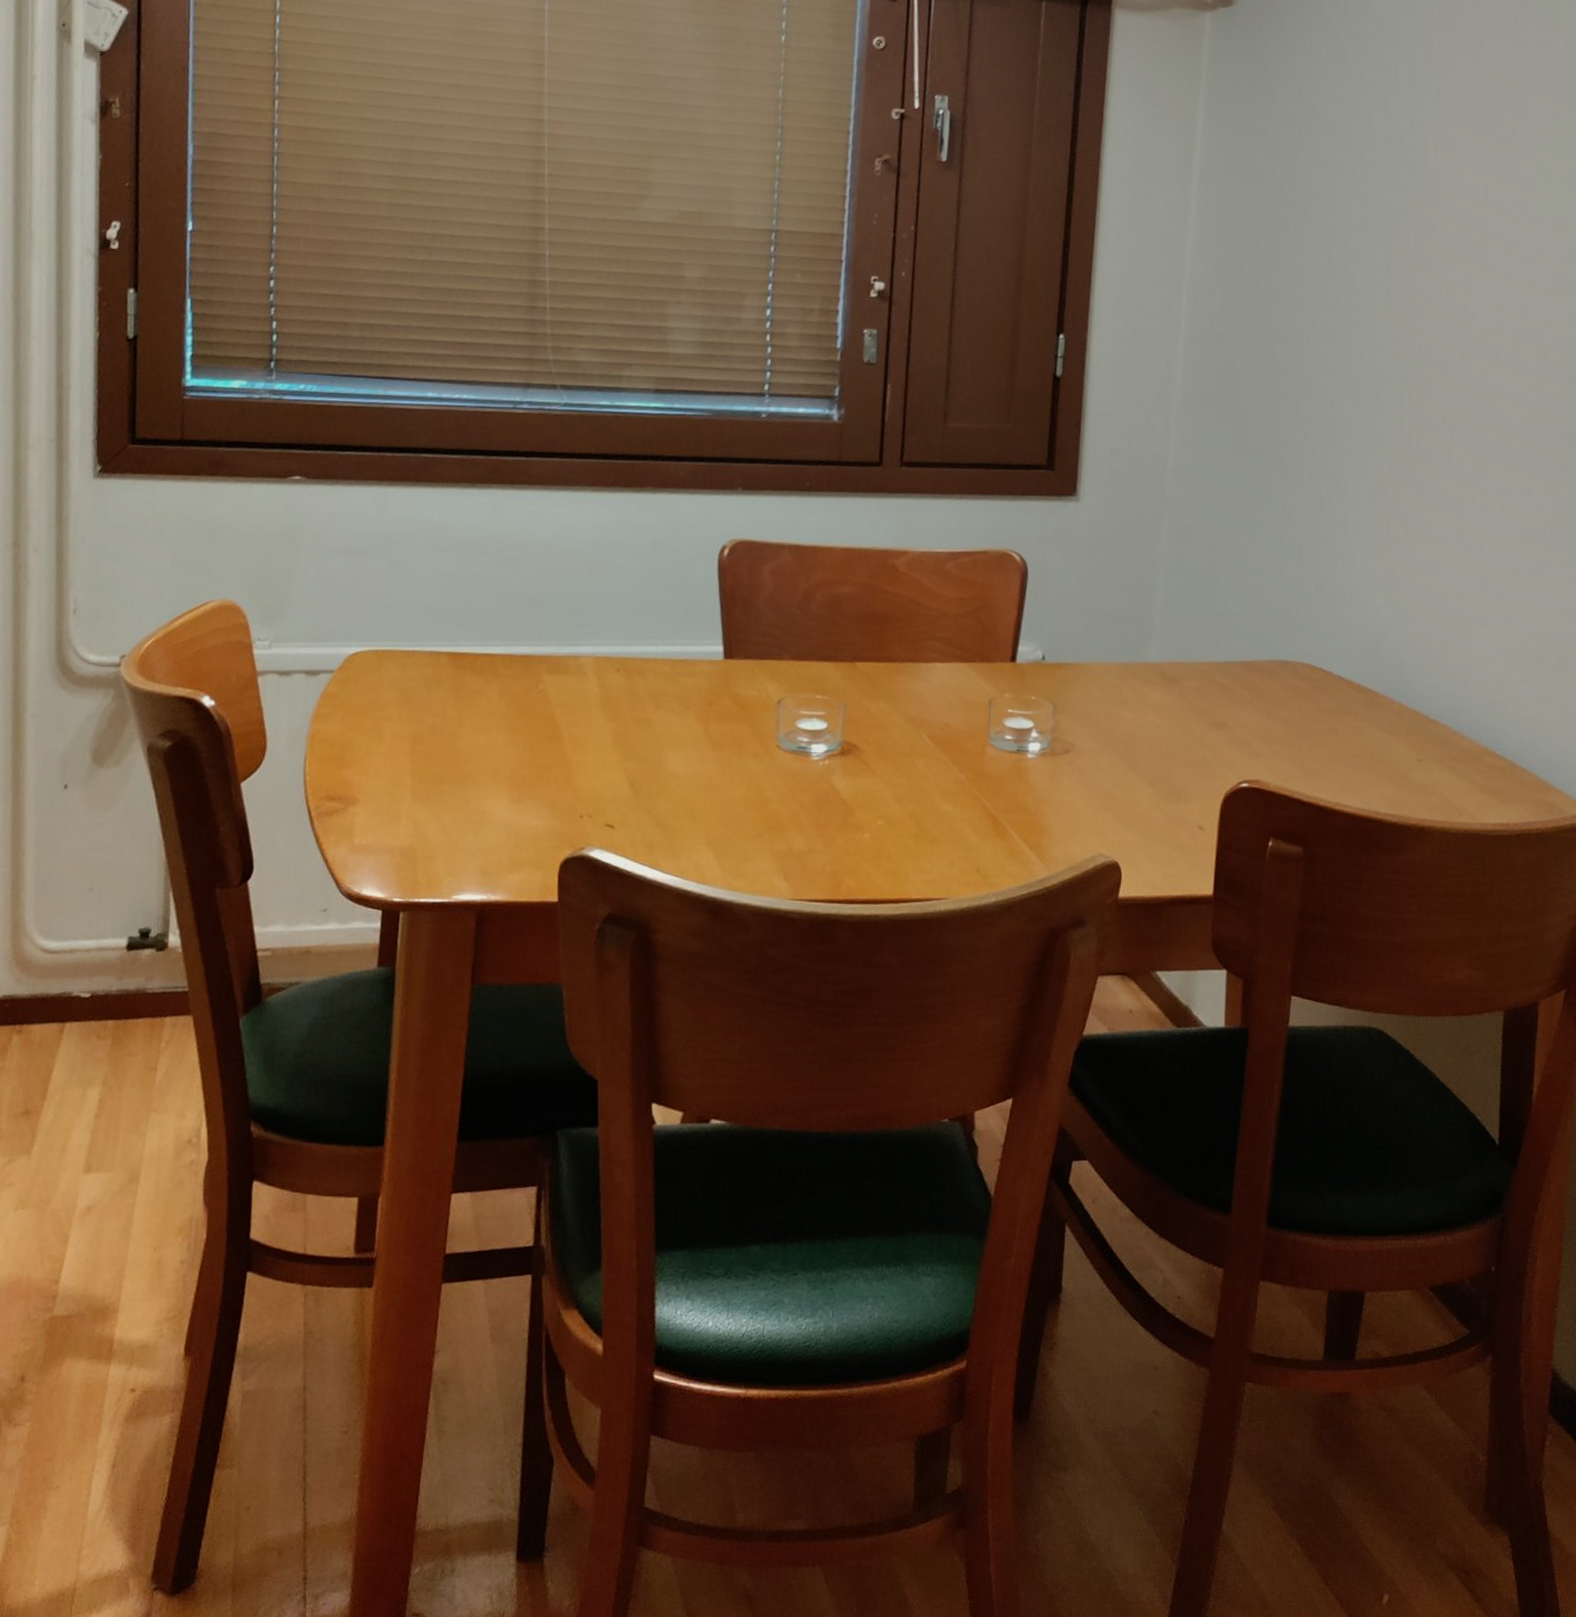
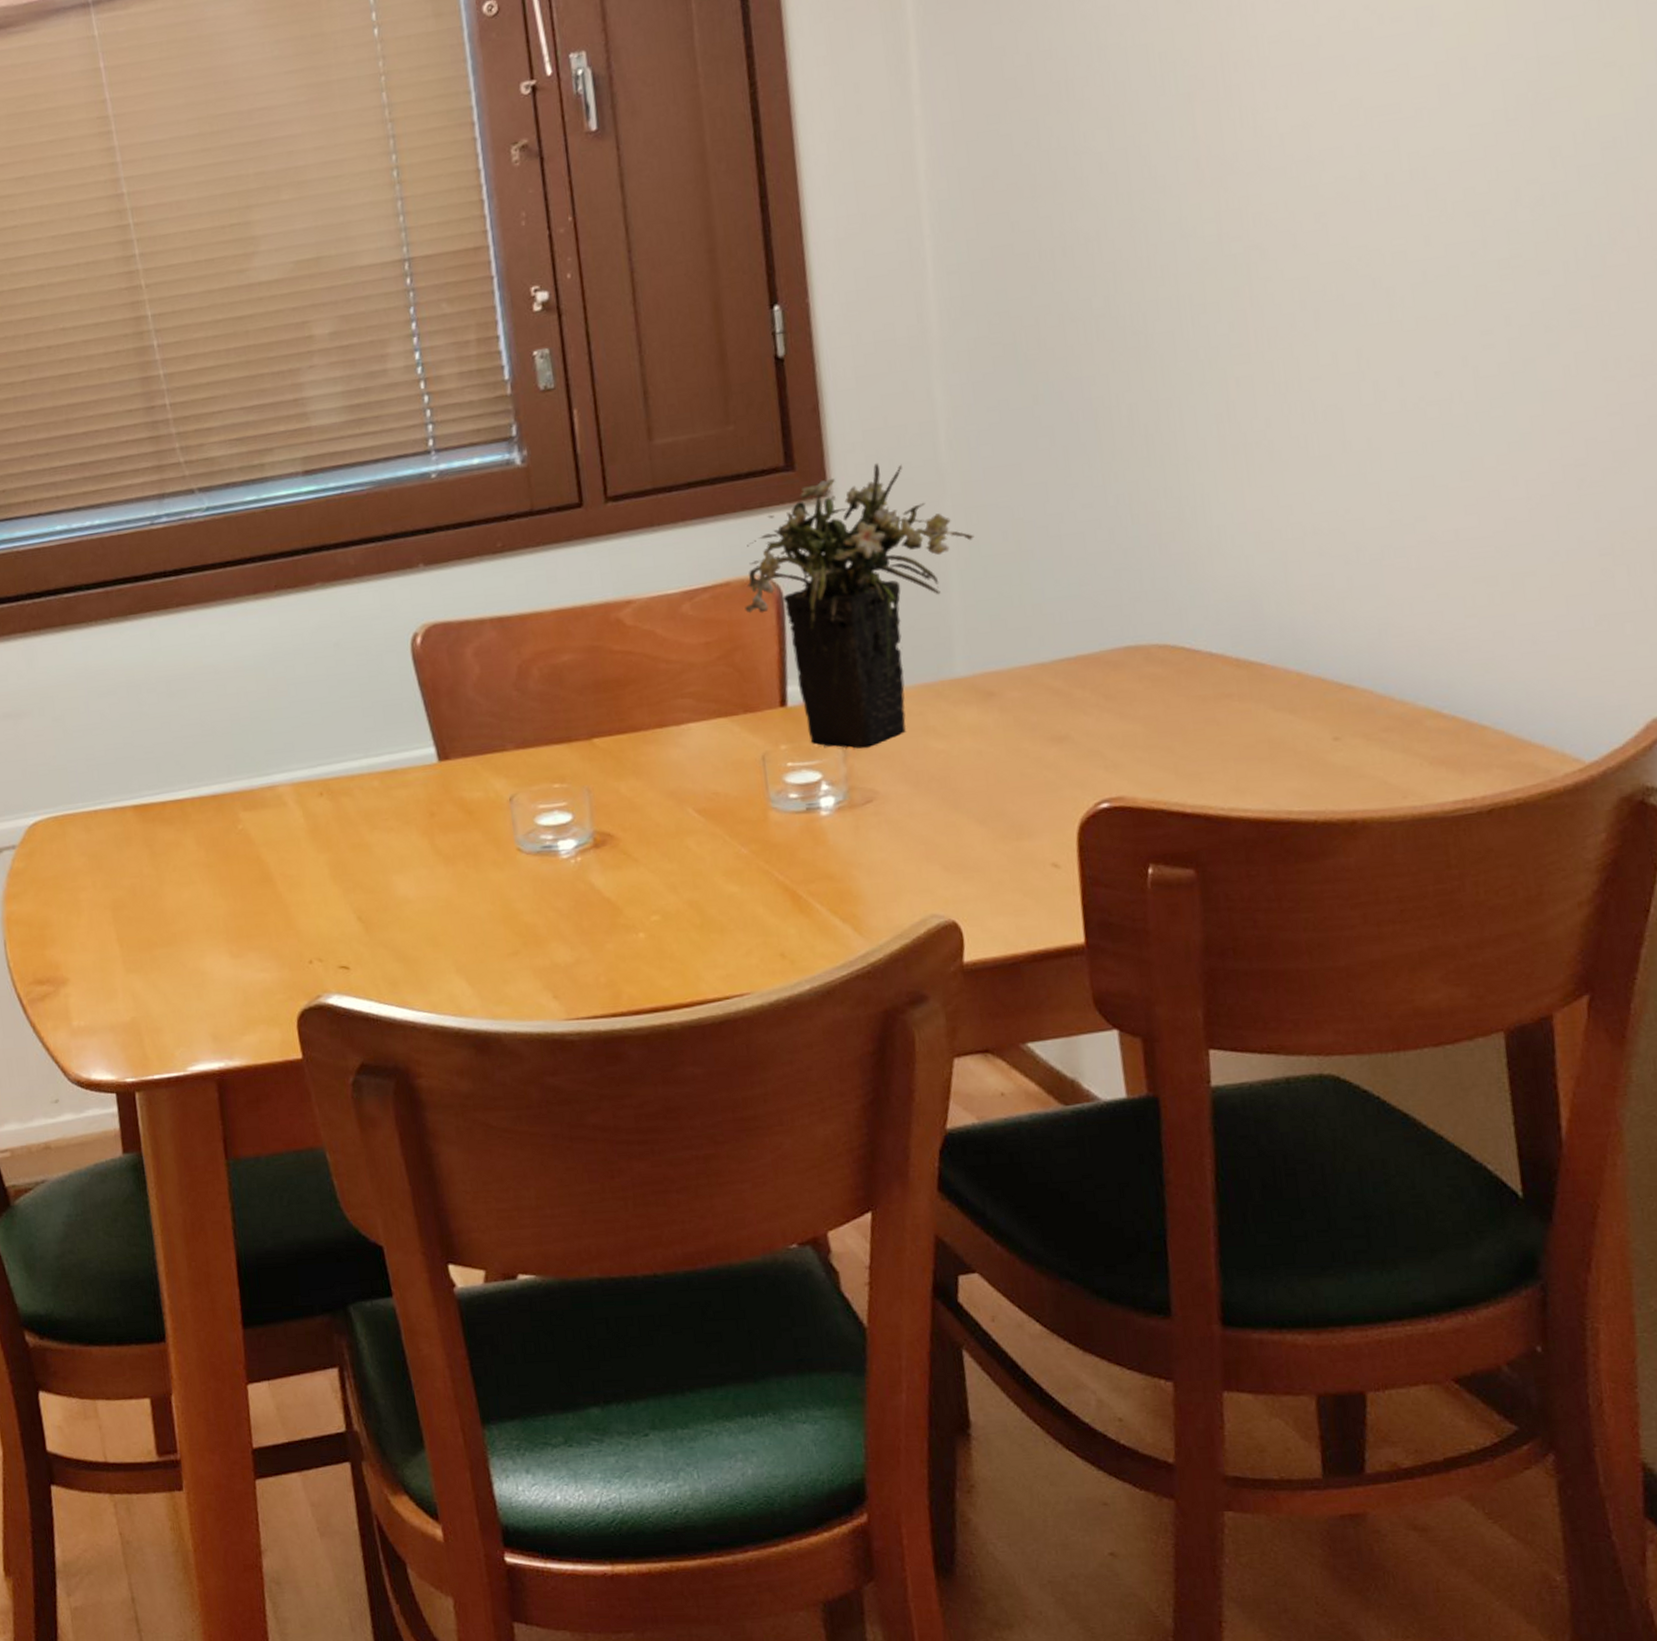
flower arrangement: none [996,477,1182,708] -> present [745,463,975,749]

